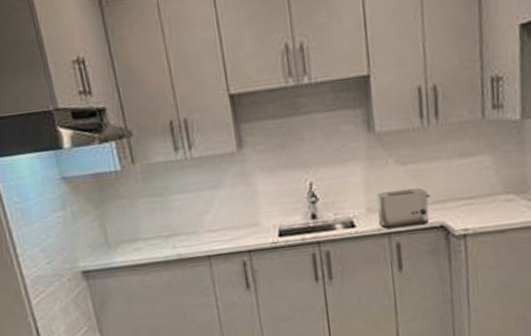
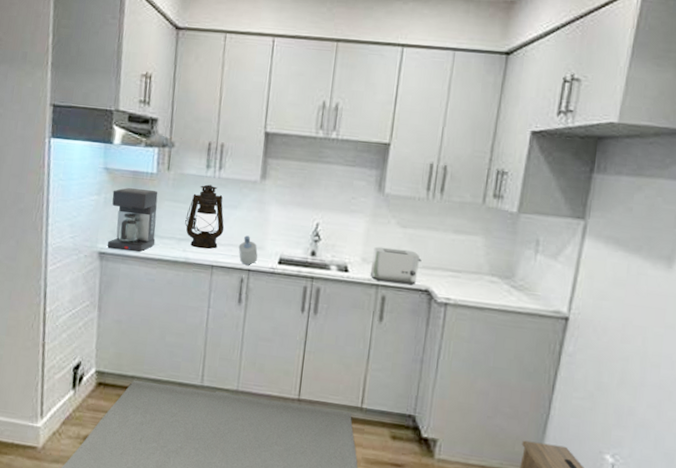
coffee maker: none [78,190,141,265] -> present [107,188,158,253]
oil lamp: none [166,168,212,242] -> present [185,184,224,249]
soap dispenser: none [231,214,256,246] -> present [238,235,258,265]

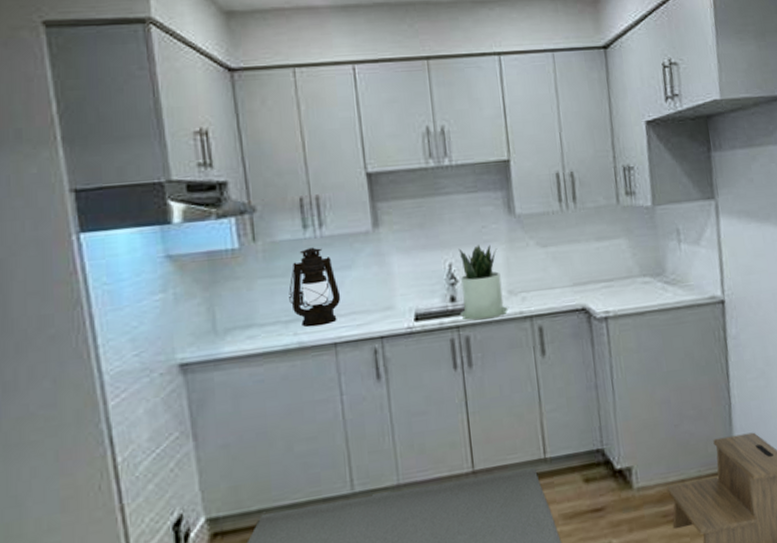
coffee maker: present [107,188,158,253] -> none [183,270,255,357]
soap dispenser: present [238,235,258,265] -> none [363,297,390,332]
planter: none [316,212,360,279] -> present [458,245,508,321]
toaster: present [370,246,422,286] -> none [518,269,571,313]

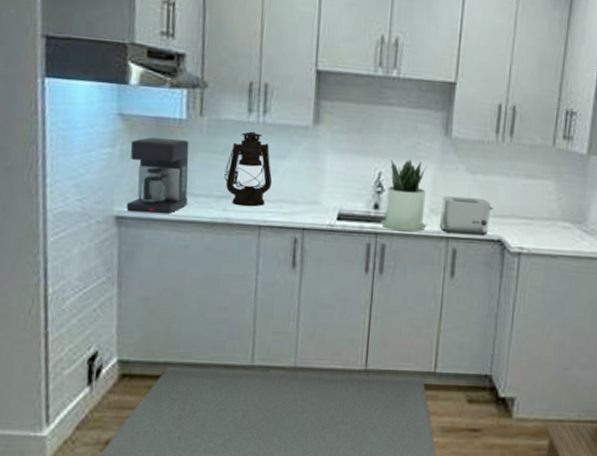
coffee maker: none [183,270,255,357] -> present [126,137,189,215]
toaster: none [518,269,571,313] -> present [439,195,493,236]

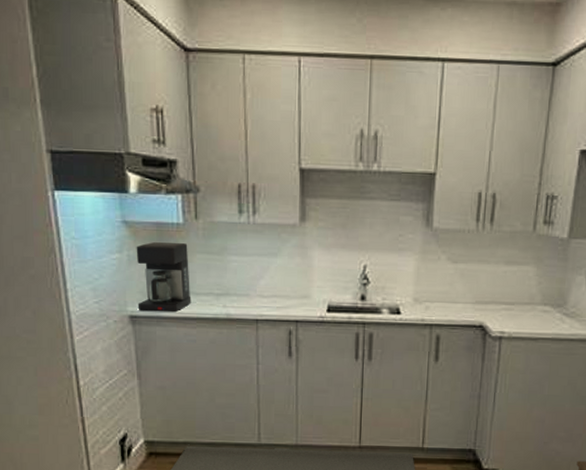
oil lamp: present [224,131,273,207] -> none [222,232,266,303]
planter: present [380,159,427,233] -> none [367,252,412,321]
toaster: present [439,195,493,236] -> none [423,285,474,322]

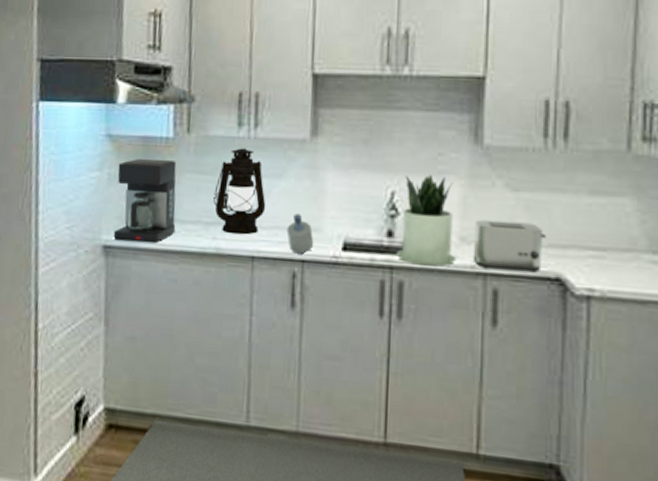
oil lamp: none [222,232,266,303] -> present [213,148,266,235]
soap dispenser: none [283,284,305,316] -> present [286,213,314,254]
planter: none [367,252,412,321] -> present [395,175,457,267]
toaster: none [423,285,474,322] -> present [473,219,546,273]

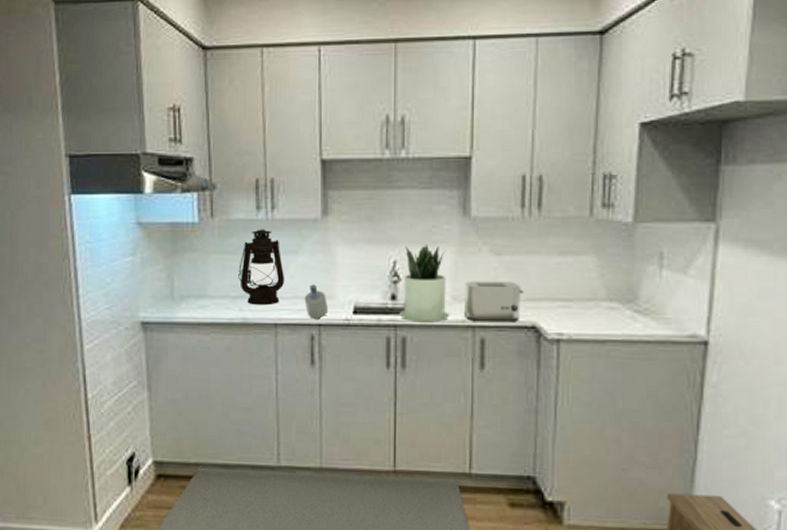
coffee maker: present [113,159,177,244] -> none [150,243,206,318]

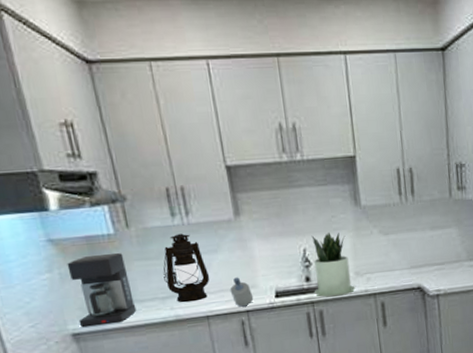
coffee maker: none [150,243,206,318] -> present [67,253,137,328]
toaster: present [463,281,524,323] -> none [363,254,409,291]

